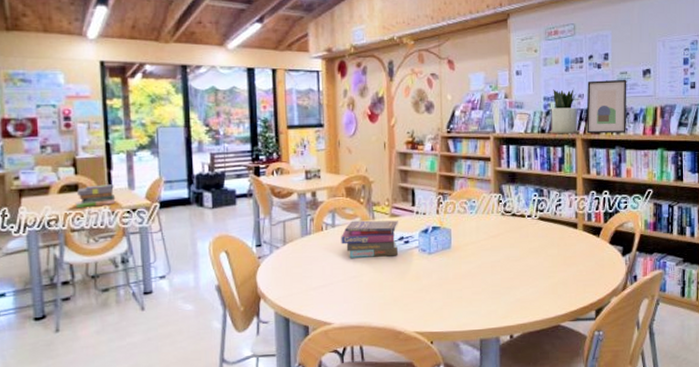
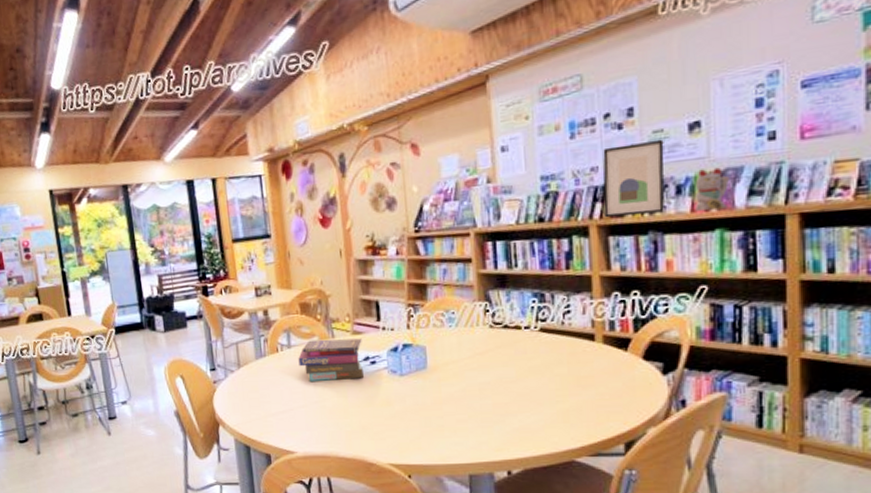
books: present [75,184,116,209] -> none [41,312,76,337]
planter: present [549,88,580,135] -> none [549,160,594,223]
decorative figurine: none [646,104,668,135] -> present [695,167,730,213]

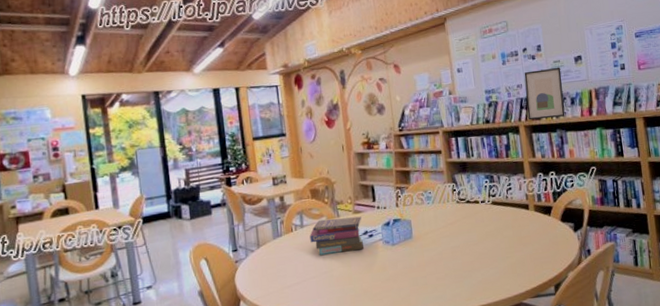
decorative figurine: present [695,167,730,213] -> none [581,87,603,117]

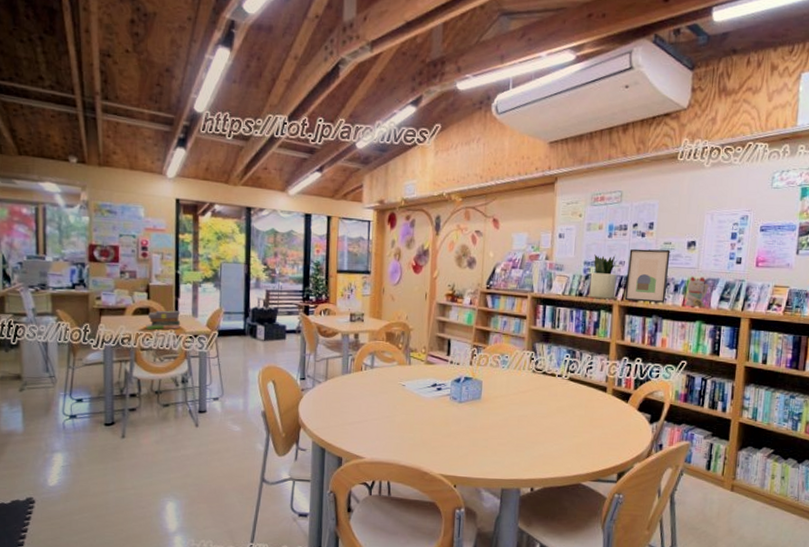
books: none [66,205,103,230] -> present [146,310,181,330]
books: present [310,216,364,256] -> none [378,364,433,401]
planter: none [492,79,522,124] -> present [586,254,618,300]
decorative figurine: none [581,87,603,117] -> present [685,276,710,308]

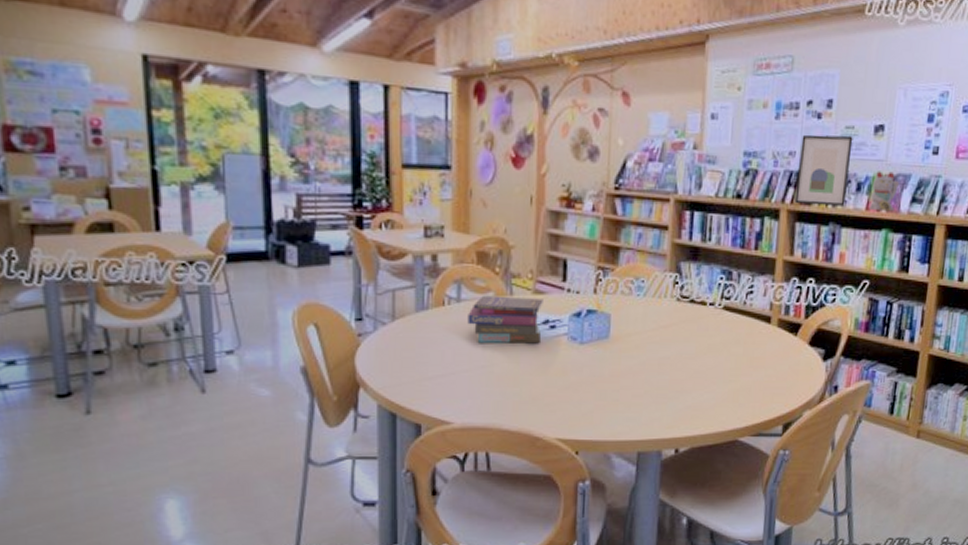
books: present [146,310,181,330] -> none [109,225,166,256]
books: none [378,364,433,401] -> present [467,295,543,344]
planter: present [586,254,618,300] -> none [746,142,787,203]

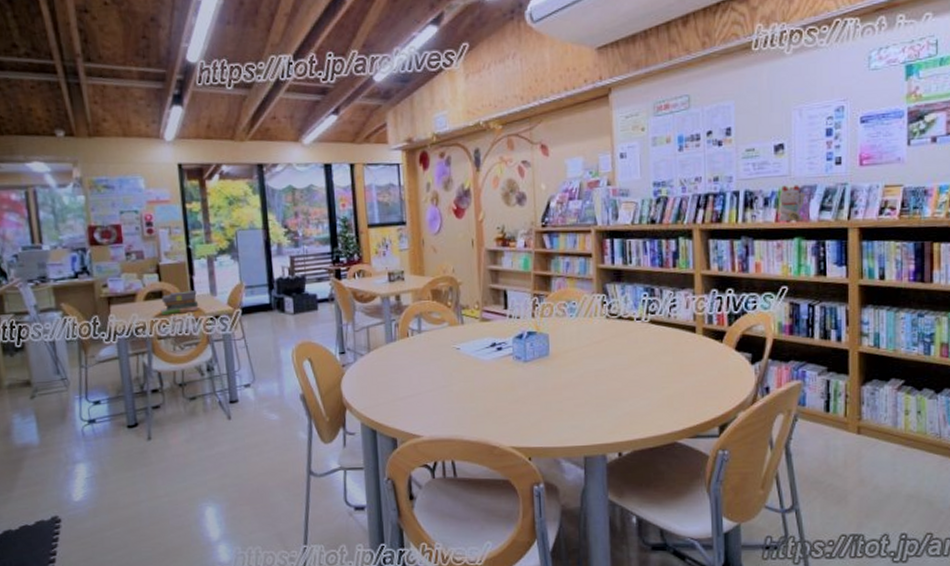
books: none [109,225,166,256] -> present [160,290,199,316]
books: present [467,295,543,344] -> none [428,325,490,367]
picture frame: present [794,134,853,207] -> none [705,157,755,223]

